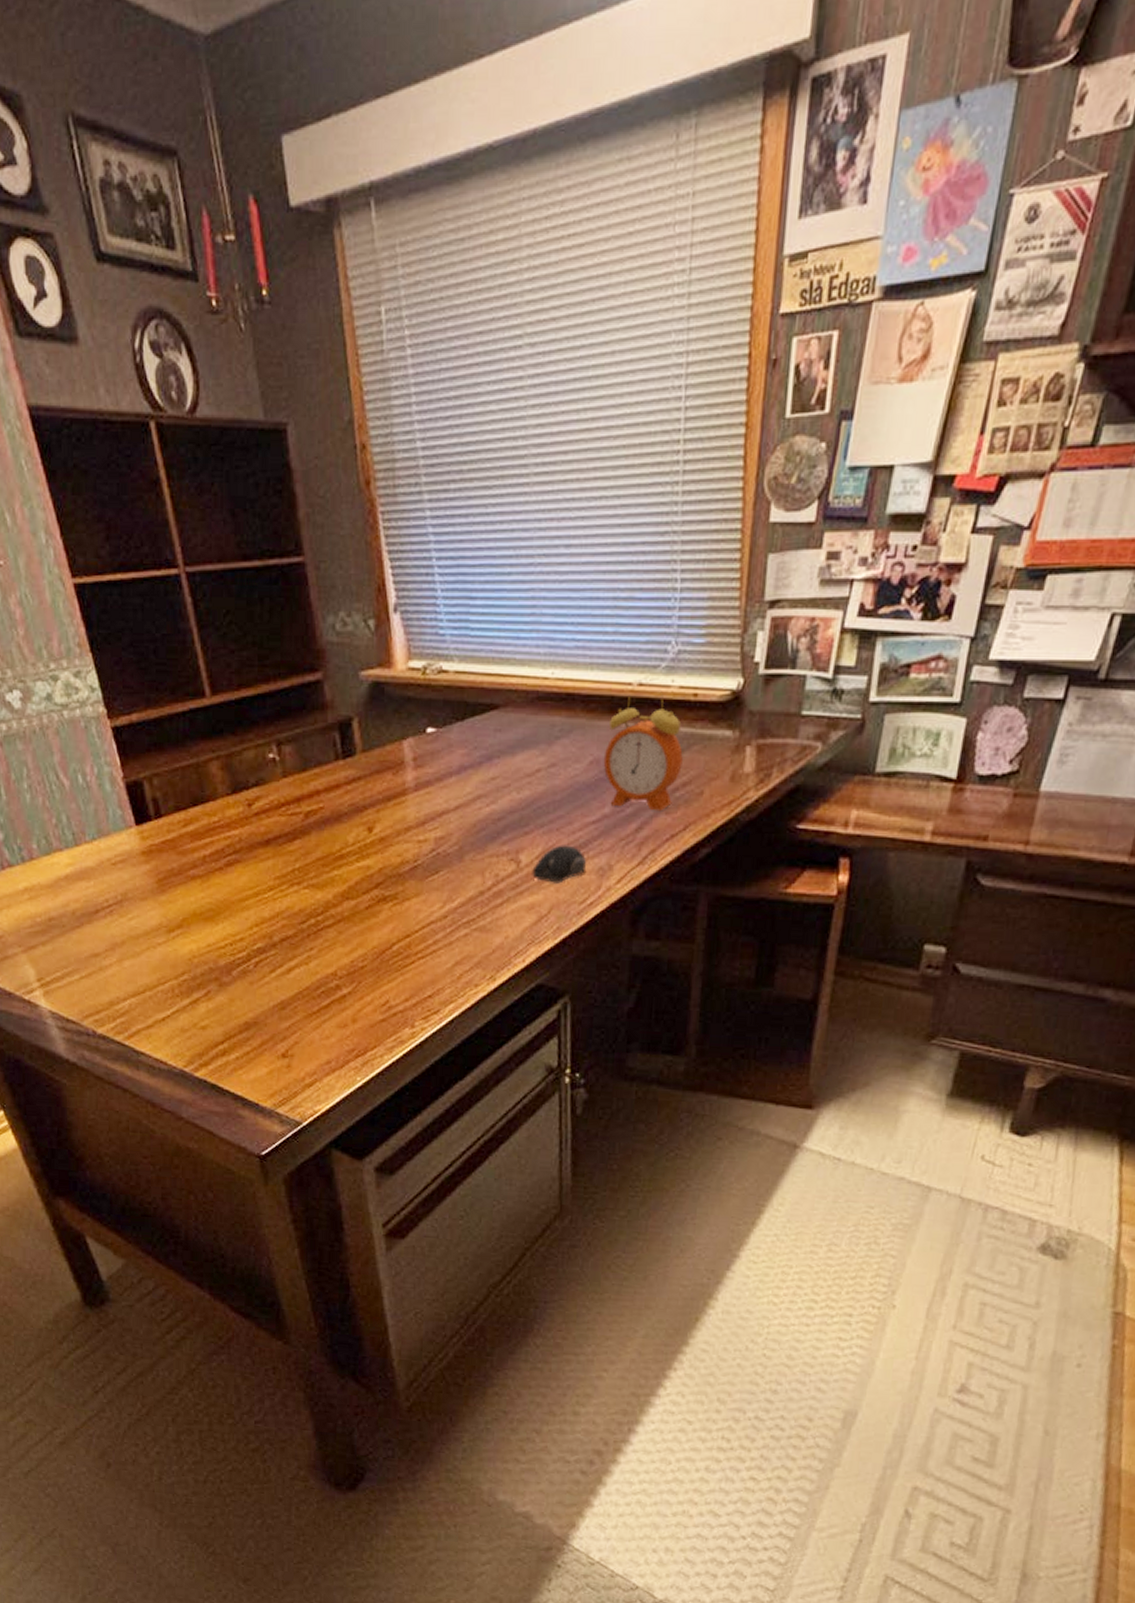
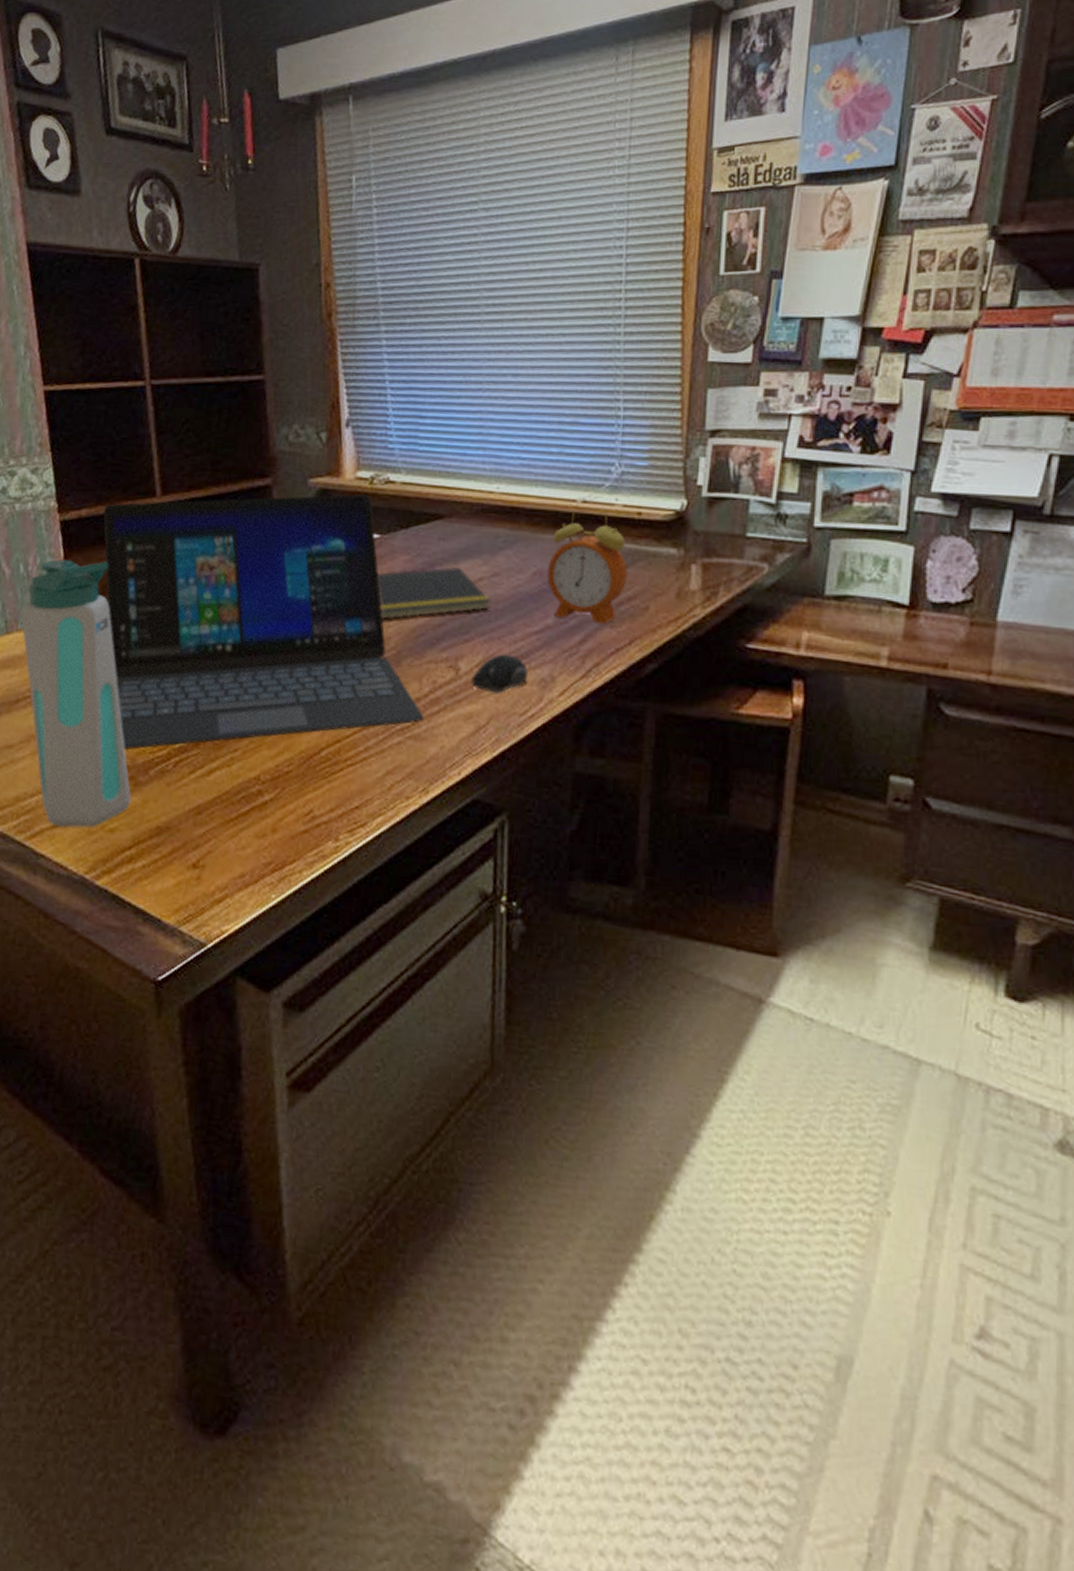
water bottle: none [87,768,218,1027] -> present [20,559,132,828]
laptop: none [155,686,488,954] -> present [103,494,424,750]
notepad: none [436,759,549,815] -> present [377,567,491,619]

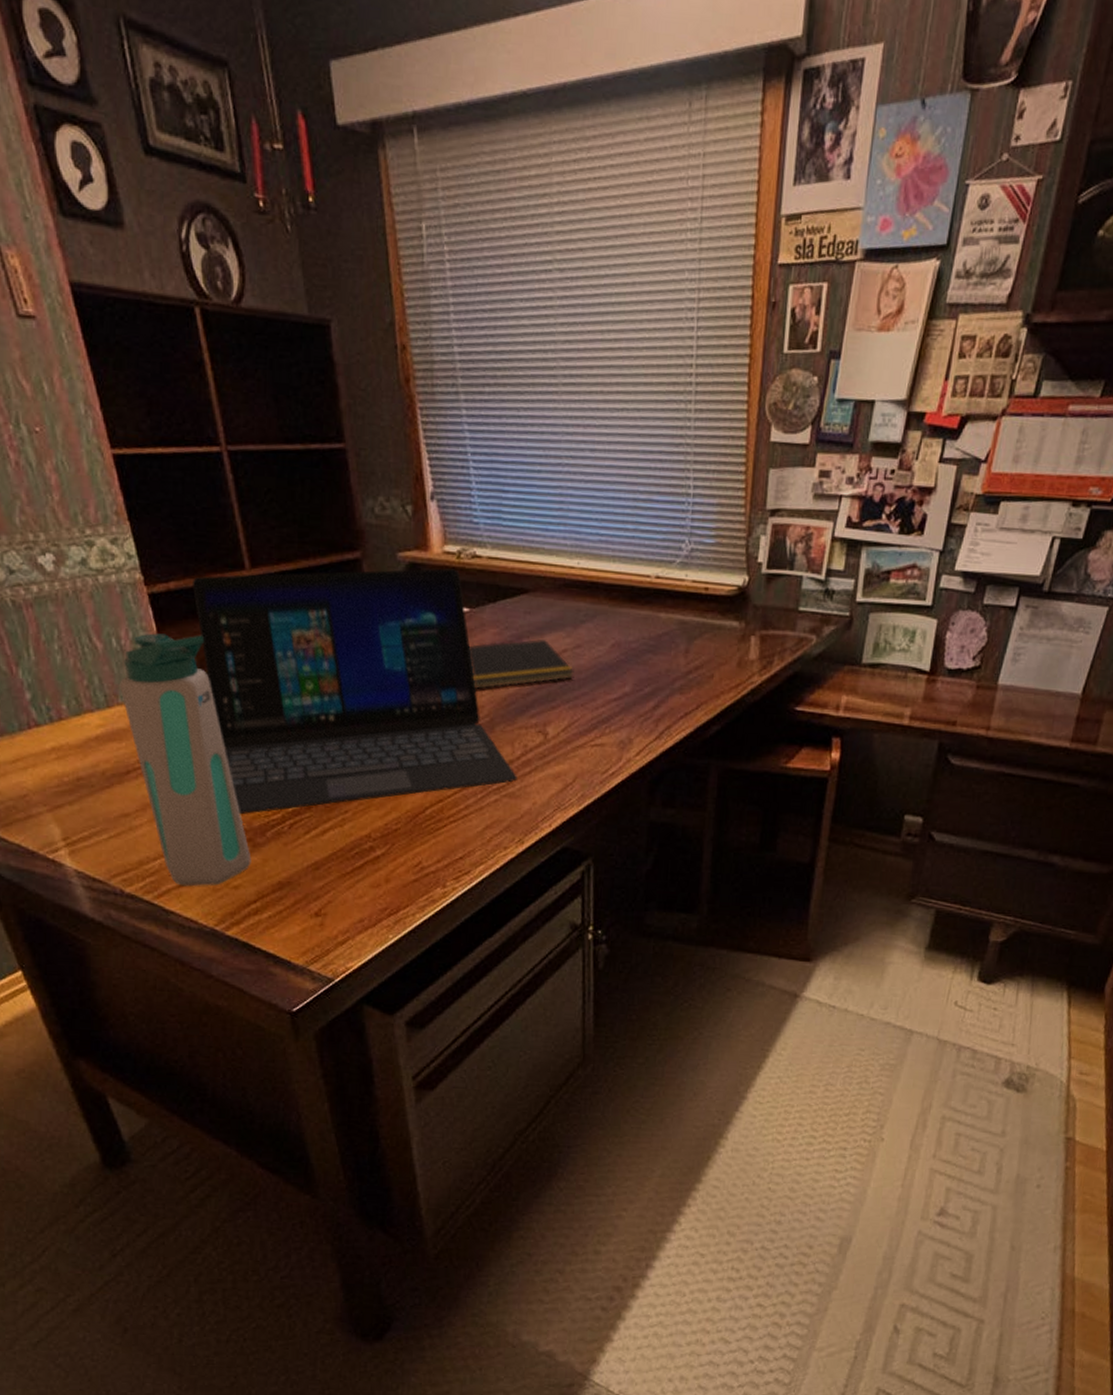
computer mouse: present [471,654,529,693] -> none [558,719,609,755]
alarm clock: present [546,510,628,625] -> none [624,585,696,692]

